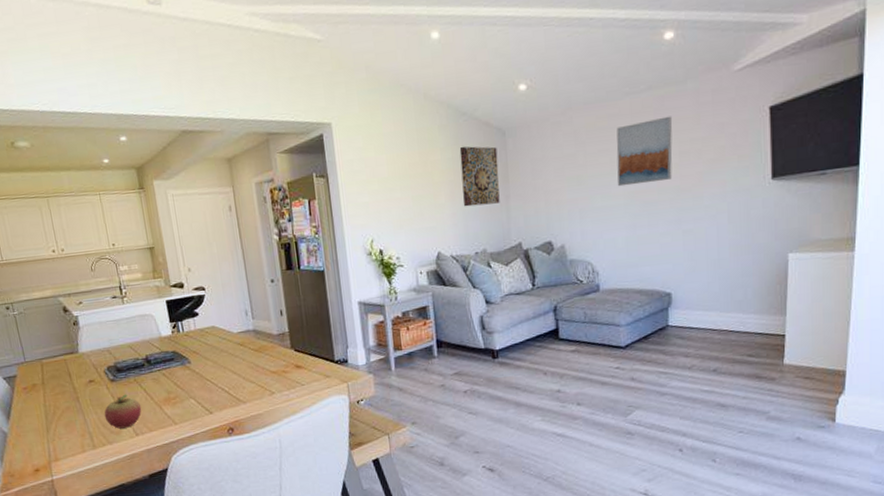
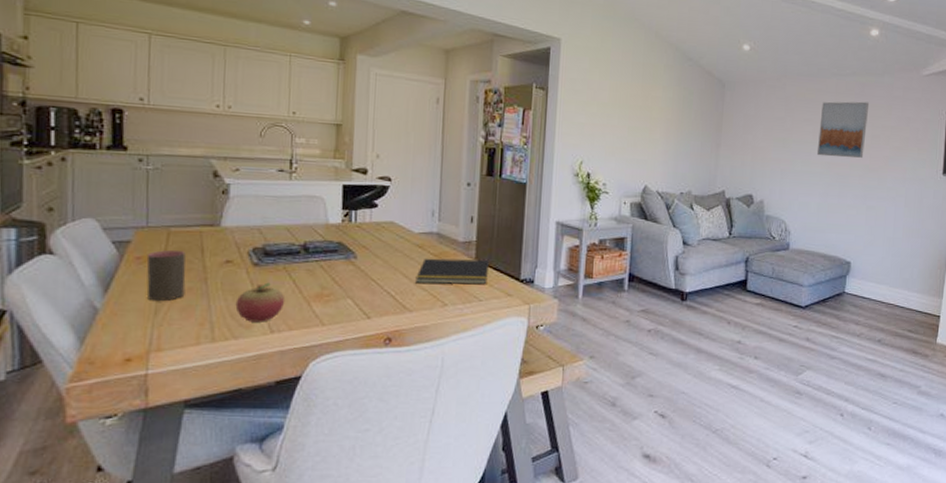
cup: none [30,378,65,421] -> present [146,250,186,301]
notepad: none [243,348,306,377] -> present [415,258,490,285]
wall art: present [459,146,500,207] -> none [676,89,715,149]

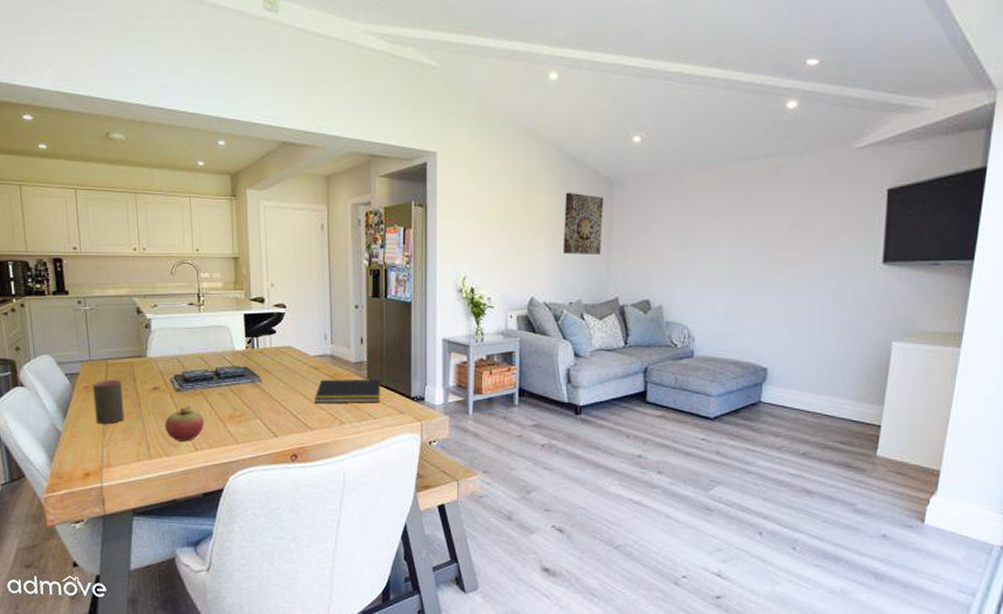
wall art: none [676,89,715,149] -> present [562,192,604,254]
wall art: present [816,101,870,159] -> none [723,186,787,253]

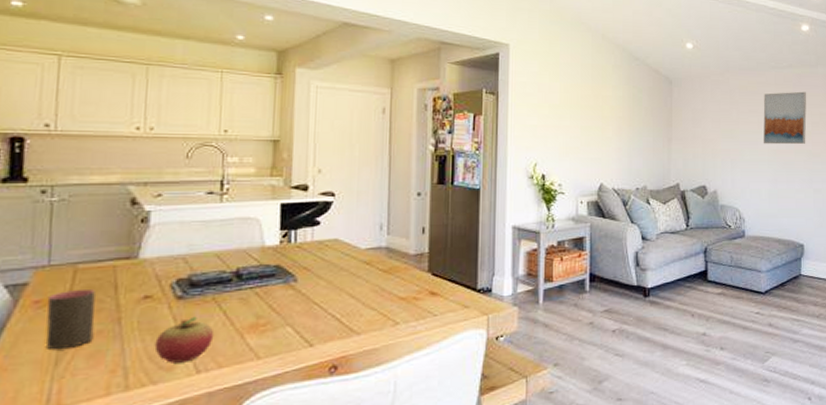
notepad: present [314,379,381,403] -> none [363,272,444,302]
wall art: present [562,192,604,254] -> none [629,87,664,144]
wall art: none [723,186,787,253] -> present [763,91,807,145]

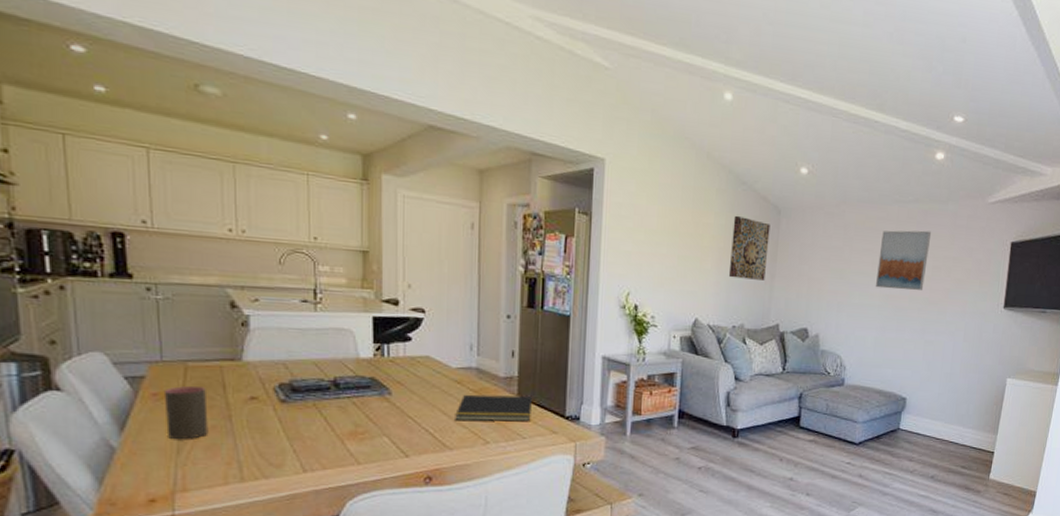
fruit: present [154,316,214,363] -> none [264,420,317,461]
notepad: none [363,272,444,302] -> present [455,394,533,422]
wall art: none [629,87,664,144] -> present [728,215,770,280]

